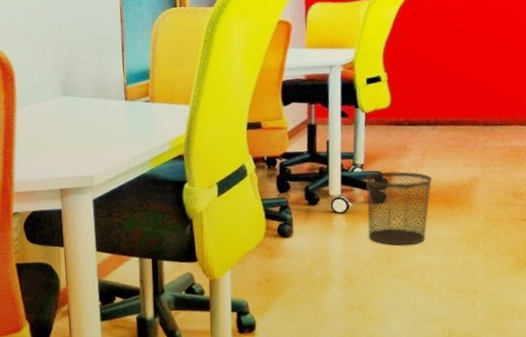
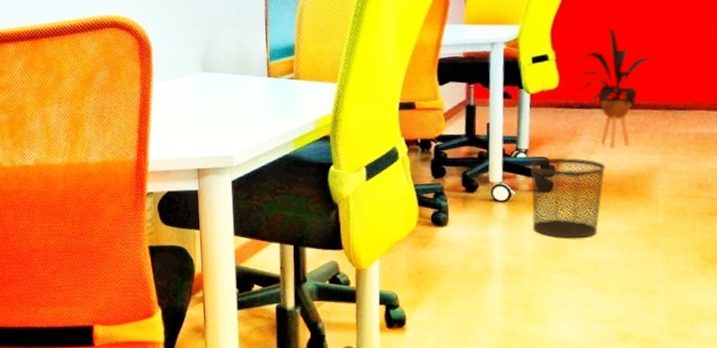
house plant: none [402,50,477,162] -> present [572,27,657,148]

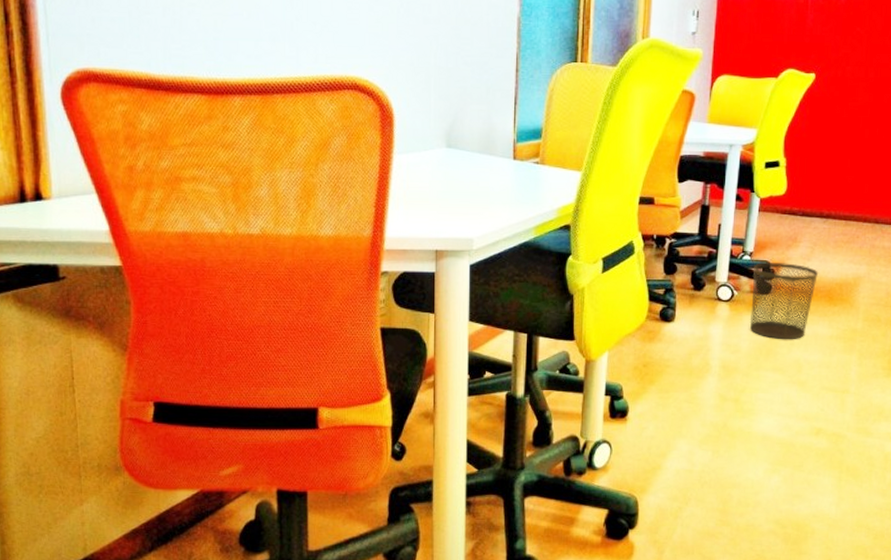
house plant: present [572,27,657,148] -> none [798,139,873,256]

